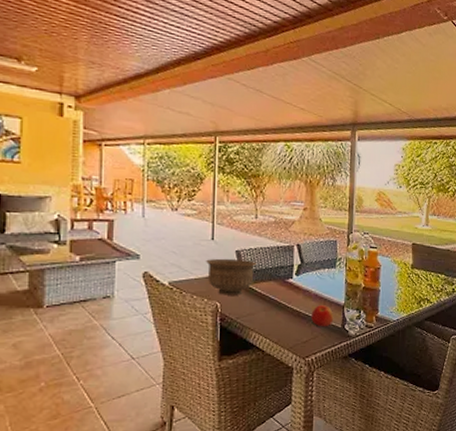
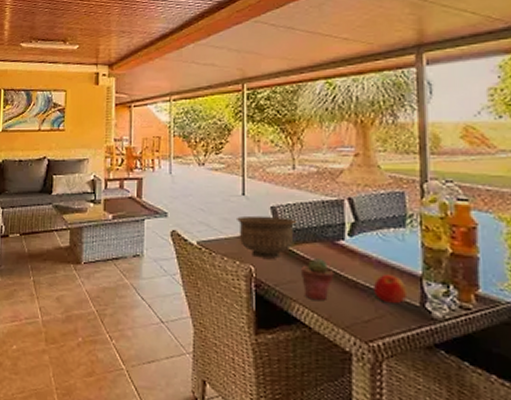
potted succulent: none [258,294,284,329] -> present [301,258,334,301]

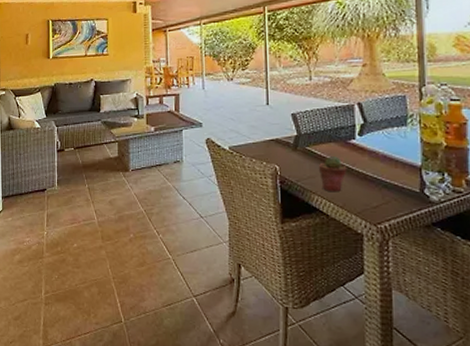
bowl: present [235,215,297,259] -> none [261,122,315,158]
apple: present [374,275,408,304] -> none [381,167,409,192]

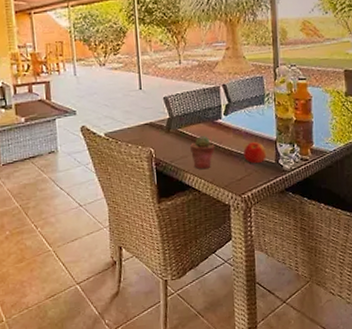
apple: none [381,167,409,192] -> present [244,142,267,164]

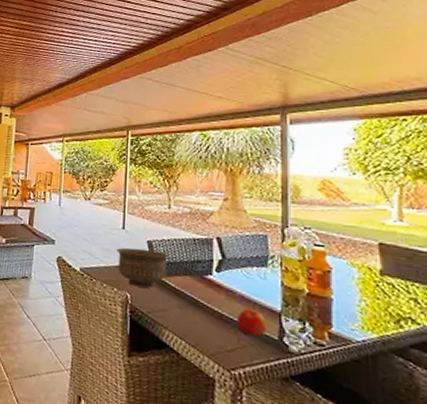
bowl: none [135,105,185,141] -> present [115,247,171,288]
potted succulent: present [190,136,215,170] -> none [172,290,202,330]

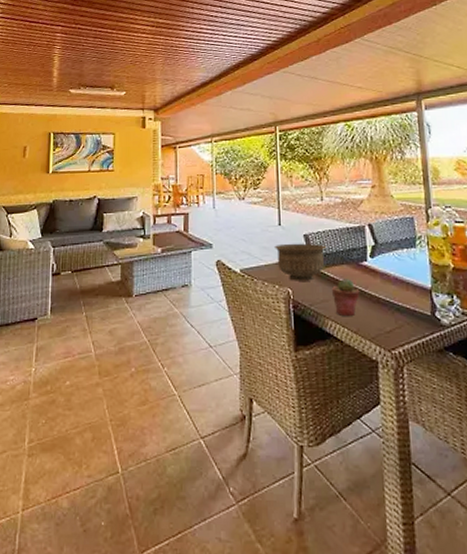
potted succulent: none [172,290,202,330] -> present [332,279,360,317]
apple: present [237,309,267,337] -> none [393,290,421,315]

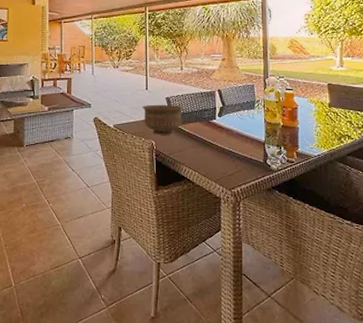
potted succulent: present [332,279,360,317] -> none [187,133,209,163]

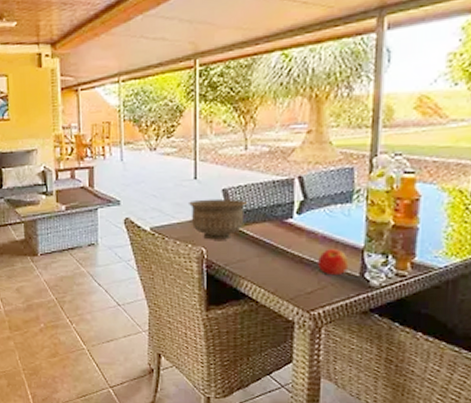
apple: none [235,142,256,162] -> present [318,249,349,276]

